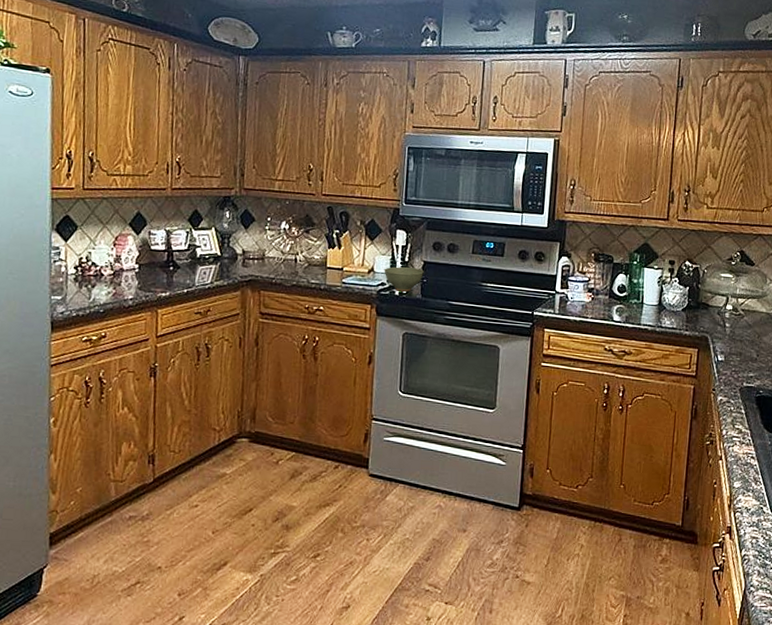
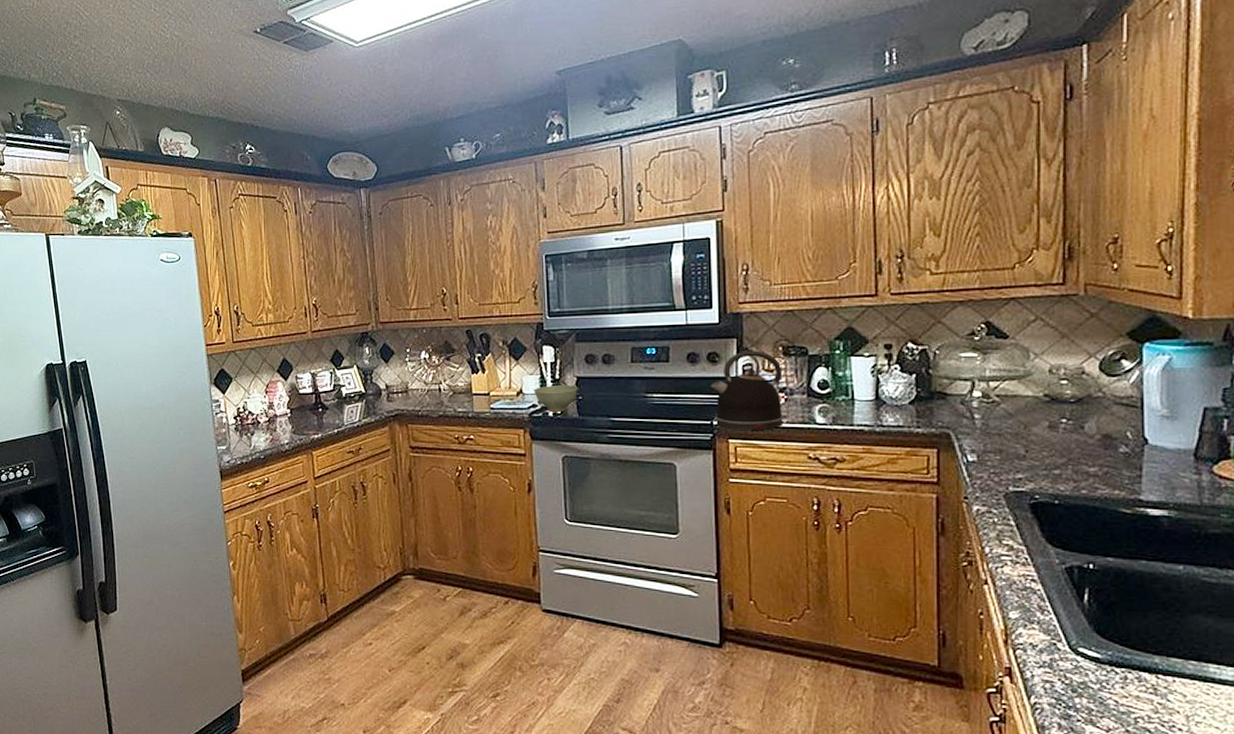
kettle: none [535,253,593,323] -> present [711,350,788,431]

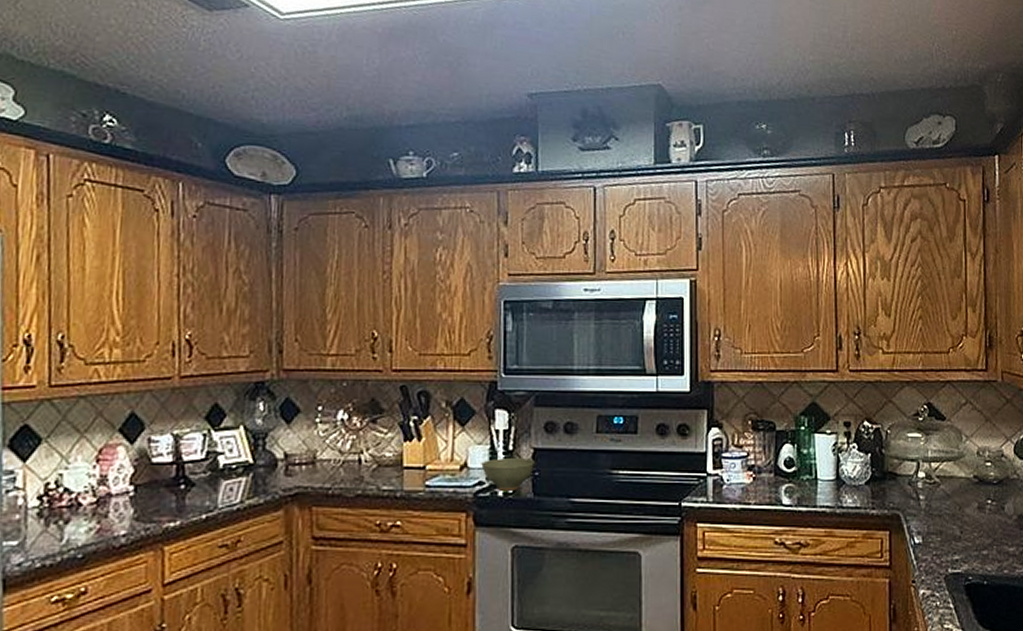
kettle: present [711,350,788,431] -> none [680,423,756,514]

